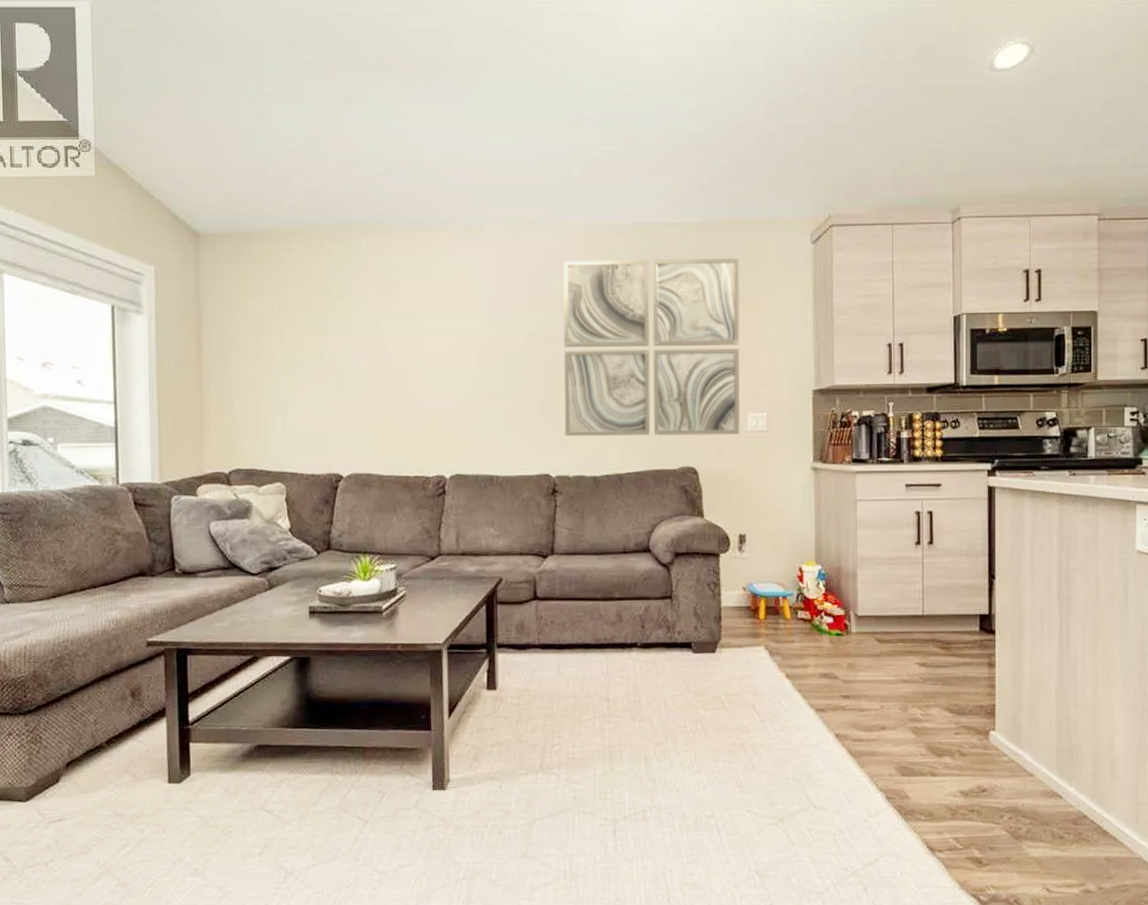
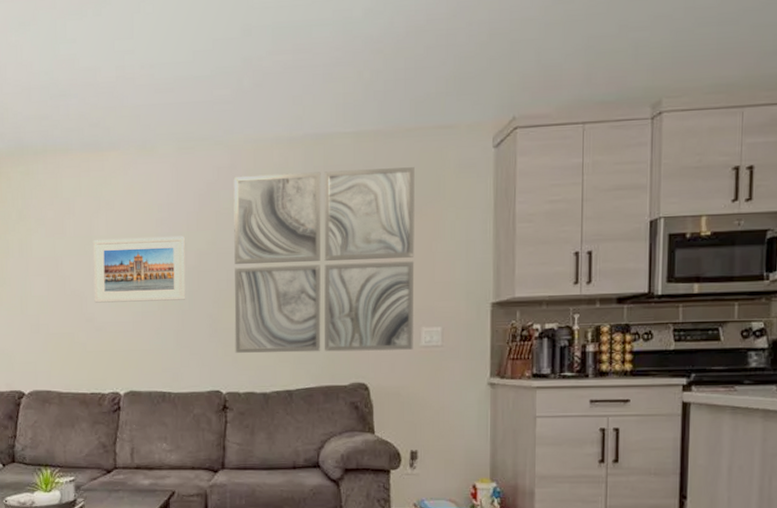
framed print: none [418,317,515,383] -> present [92,235,186,303]

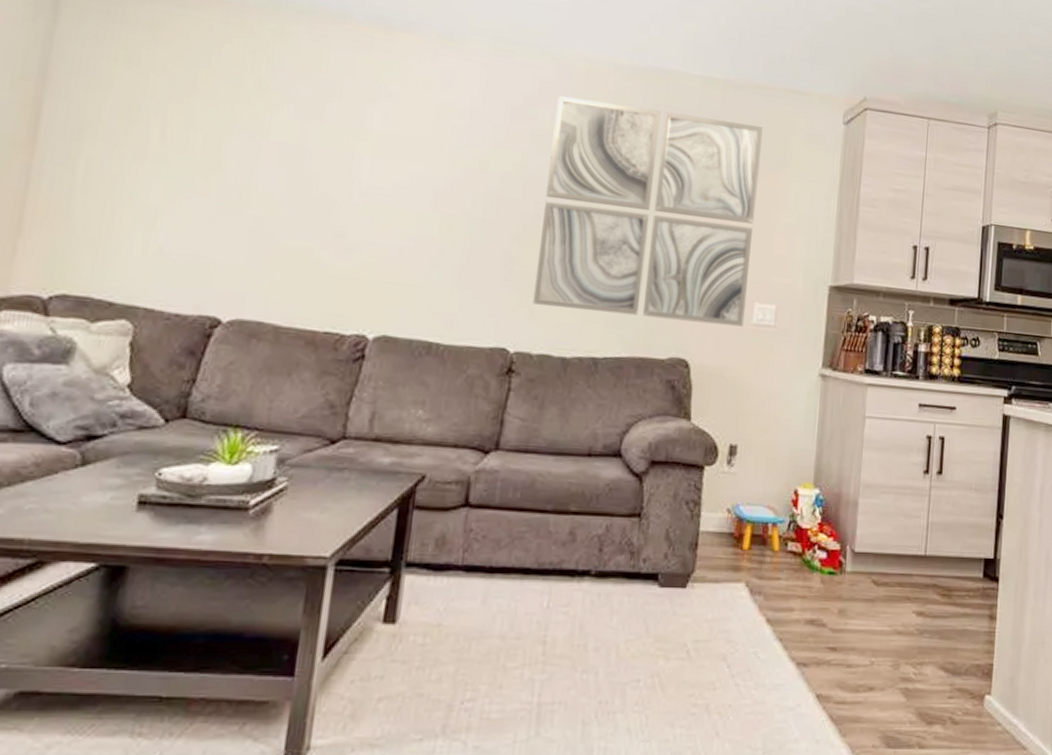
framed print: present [92,235,186,303] -> none [350,135,487,230]

